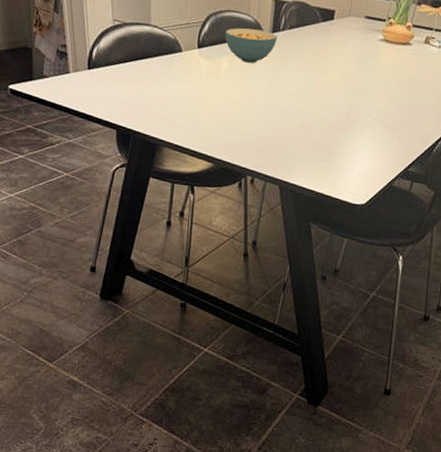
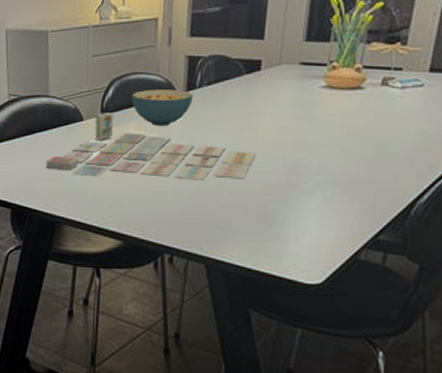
board game: none [147,46,325,116] -> present [45,113,256,180]

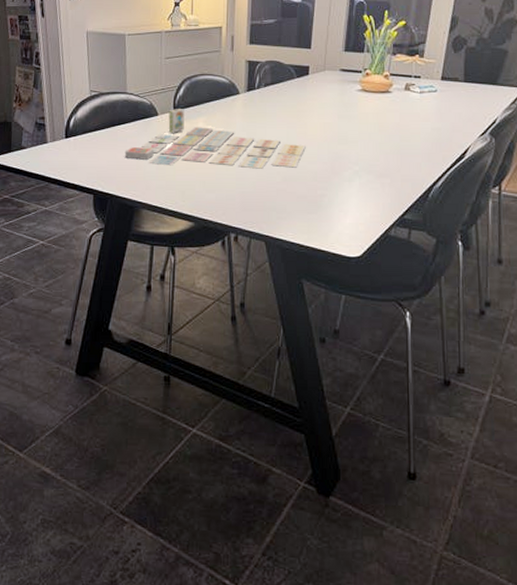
cereal bowl: present [131,89,193,126] -> none [200,89,253,121]

